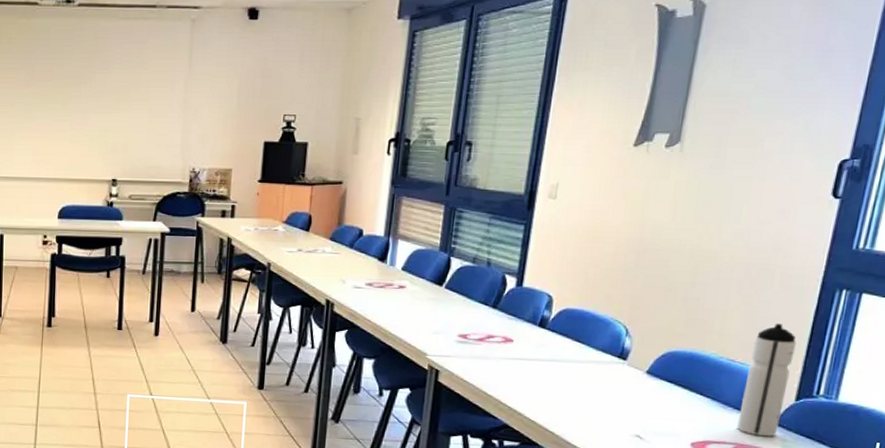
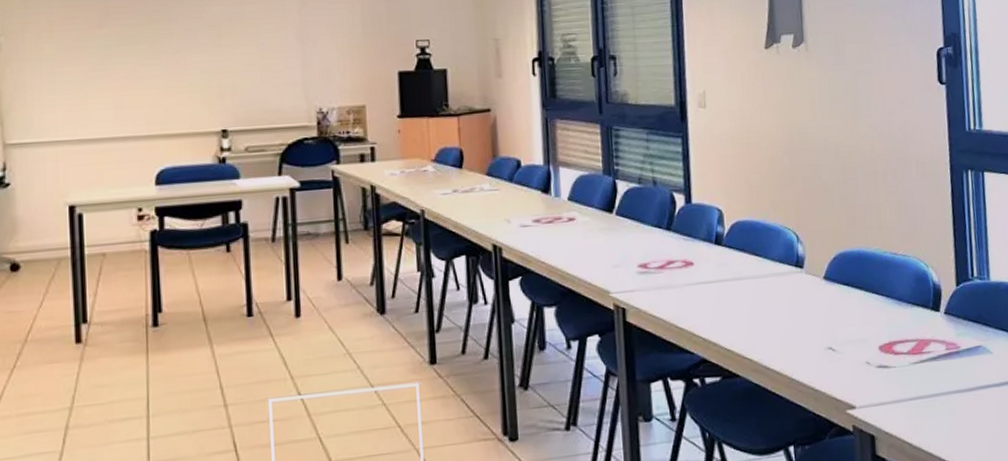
water bottle: present [737,324,796,437] -> none [909,211,949,328]

